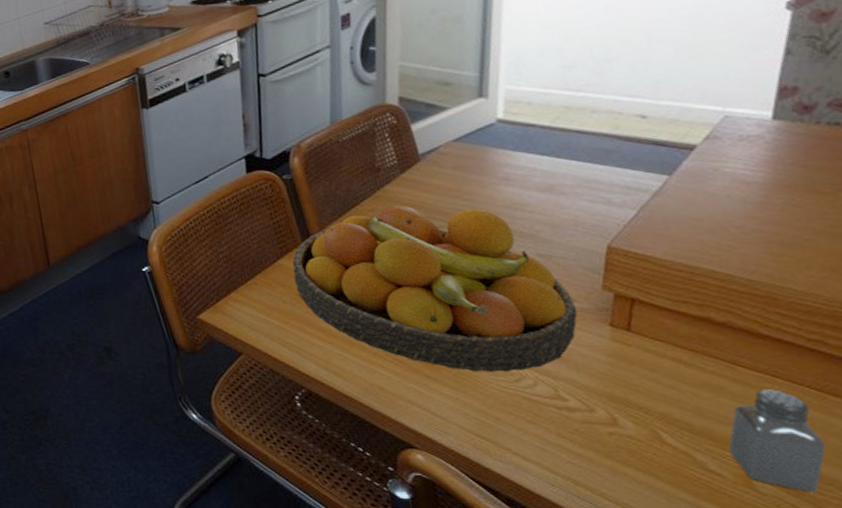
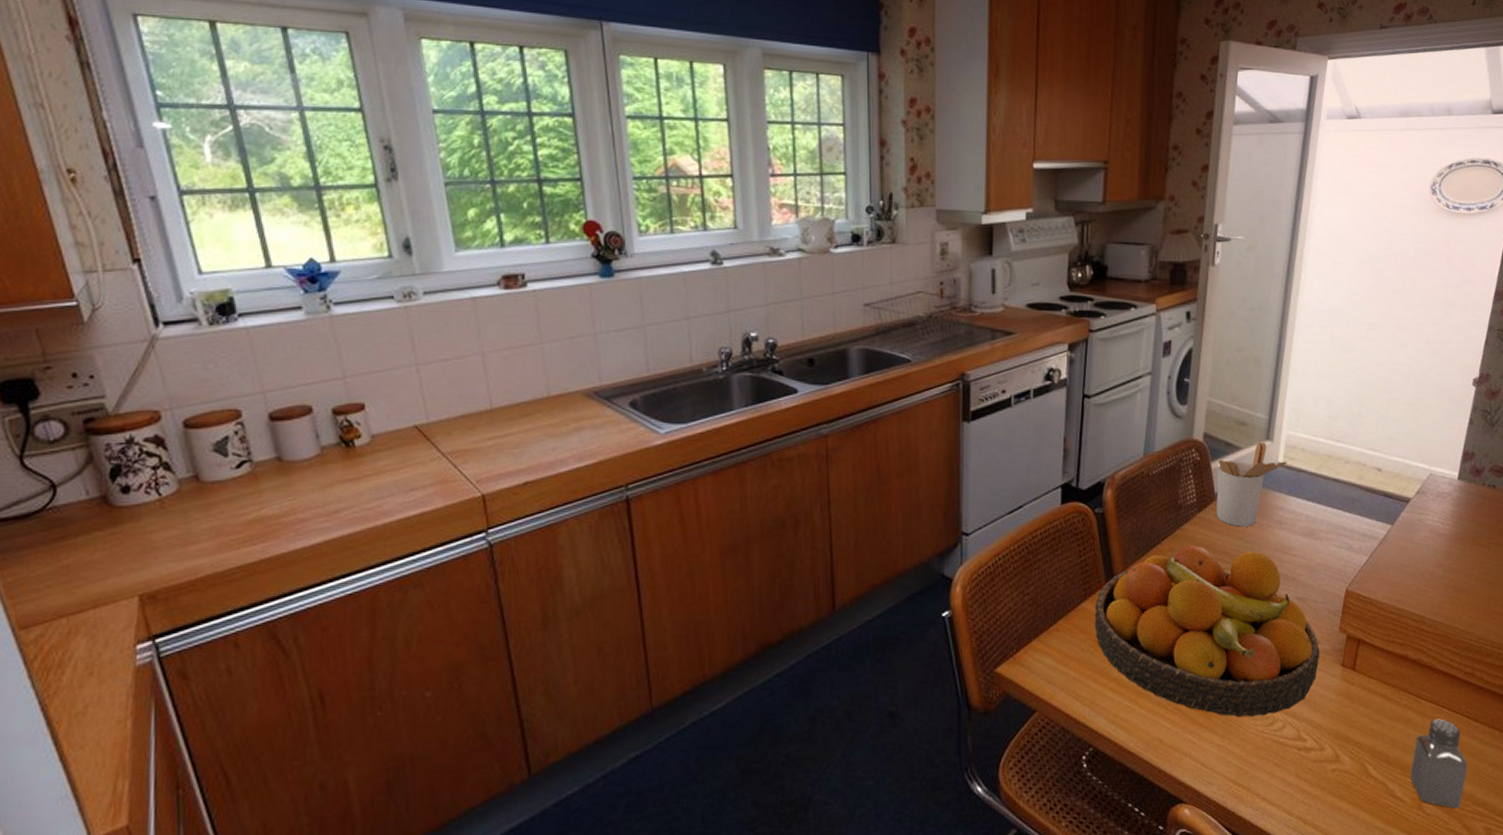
utensil holder: none [419,99,510,186] -> present [1216,441,1287,527]

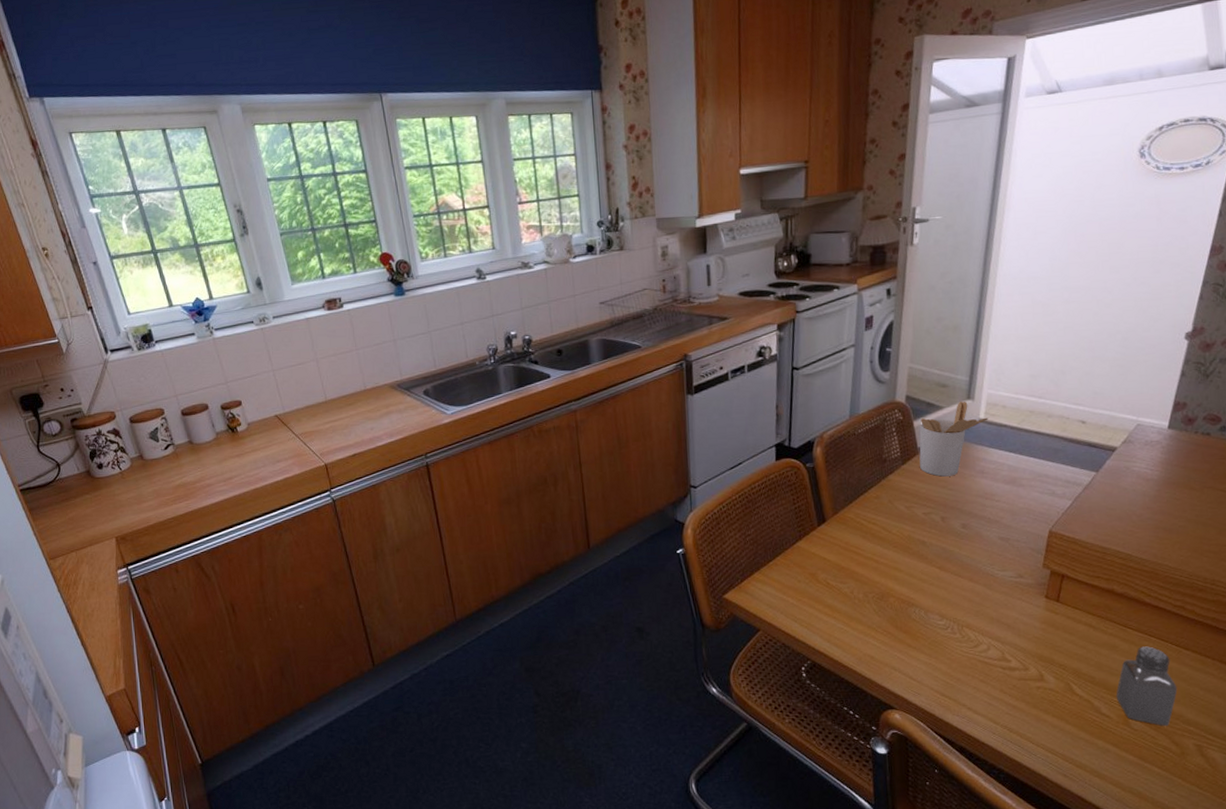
fruit bowl: present [1094,545,1320,718] -> none [808,493,1024,640]

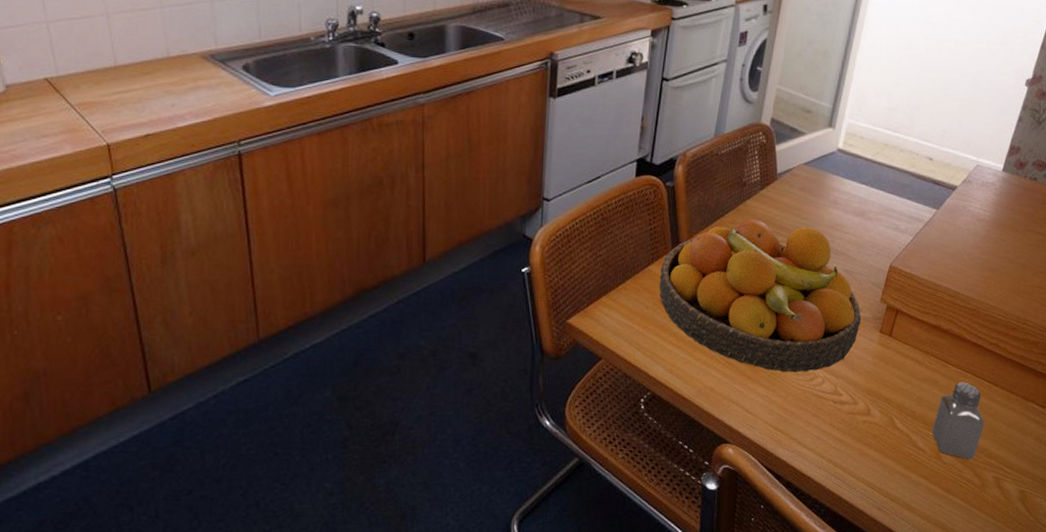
fruit bowl: none [808,493,1024,640] -> present [659,220,862,373]
utensil holder: present [919,401,989,477] -> none [777,128,846,205]

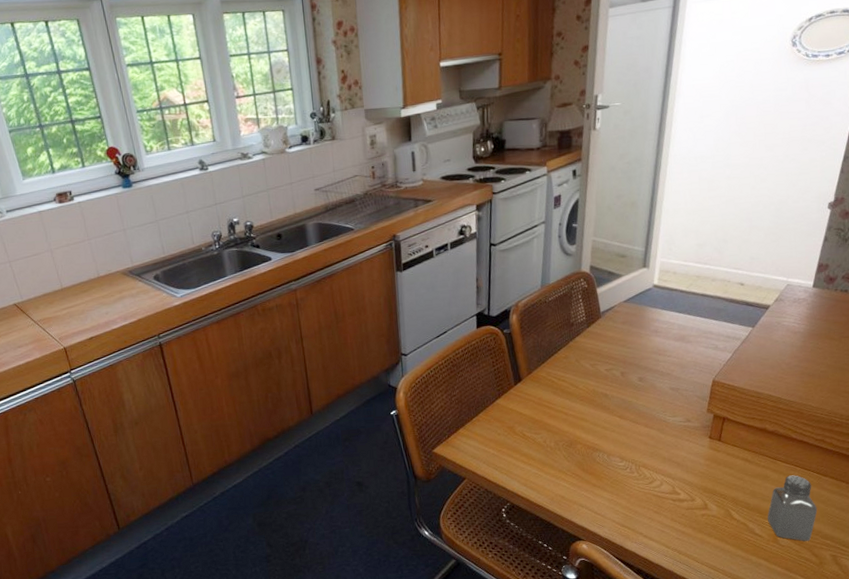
fruit bowl: present [659,220,862,373] -> none [506,353,691,479]

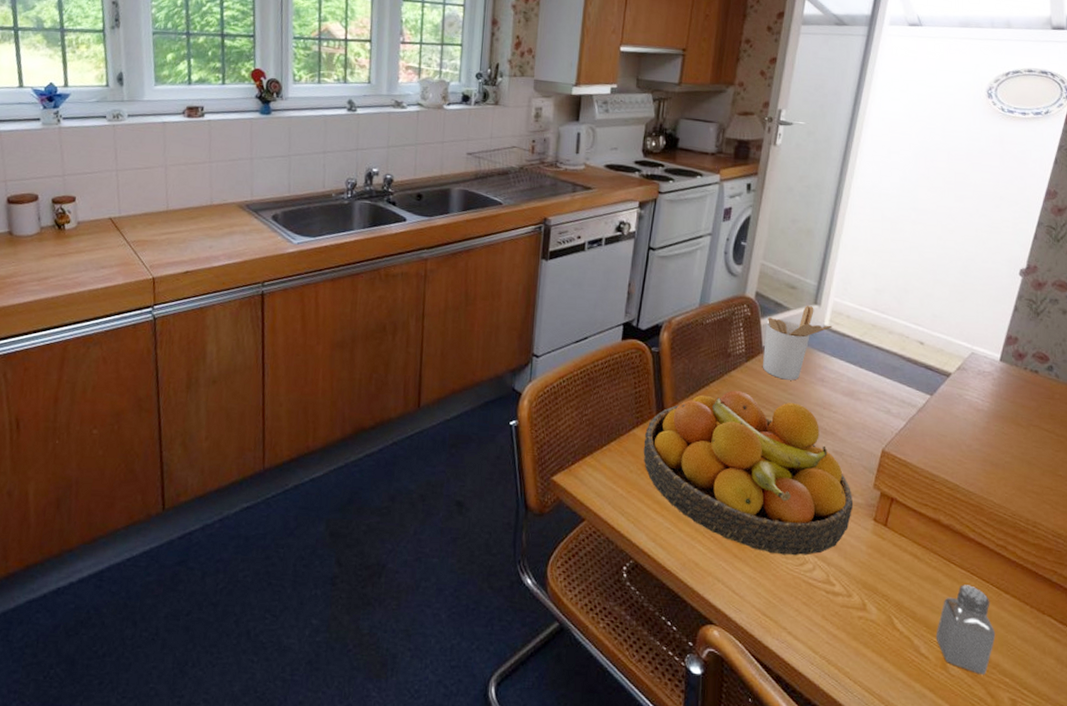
fruit bowl: none [506,353,691,479] -> present [643,390,854,556]
utensil holder: none [602,269,662,337] -> present [763,305,833,381]

